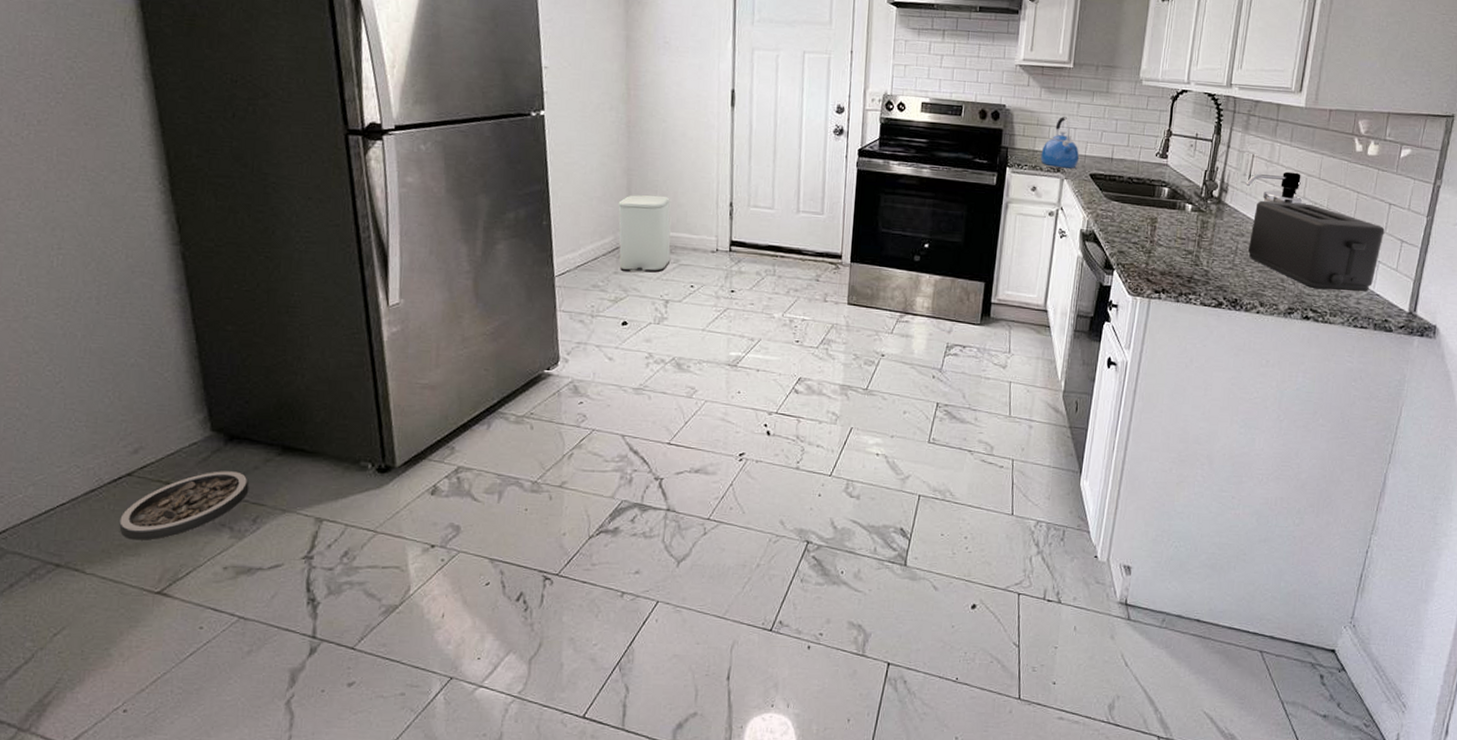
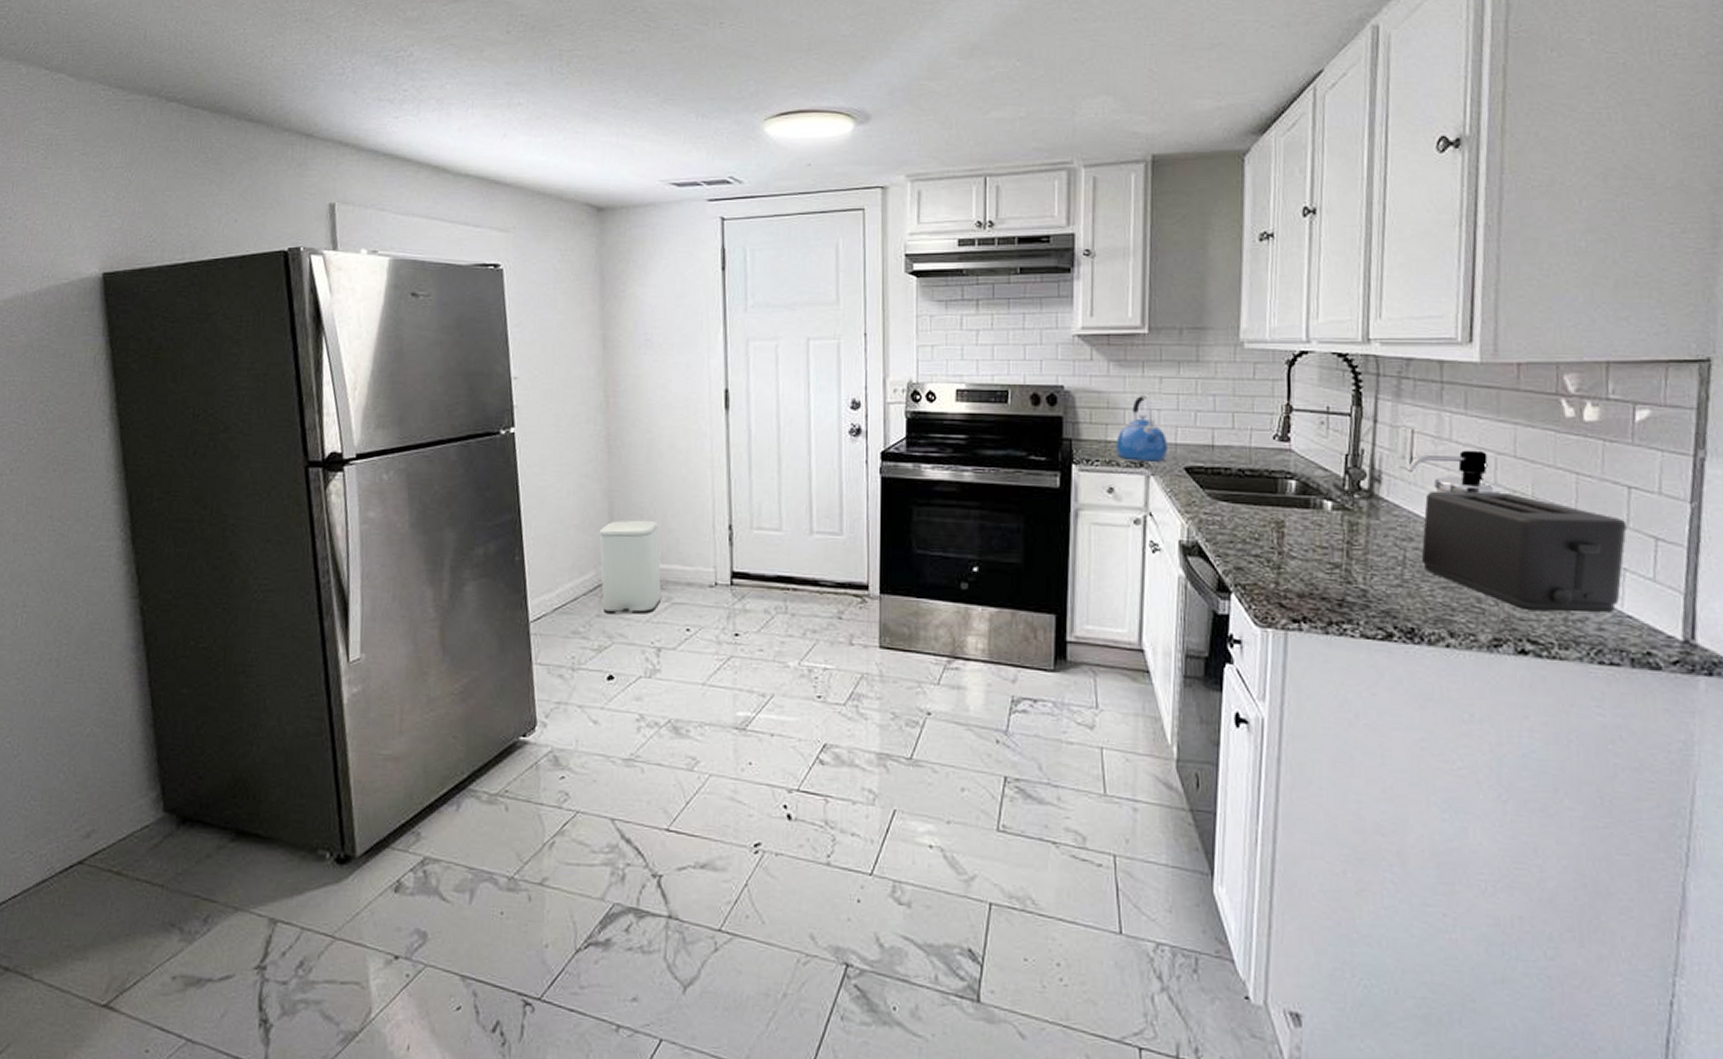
pet bowl: present [119,471,249,540] -> none [68,859,201,942]

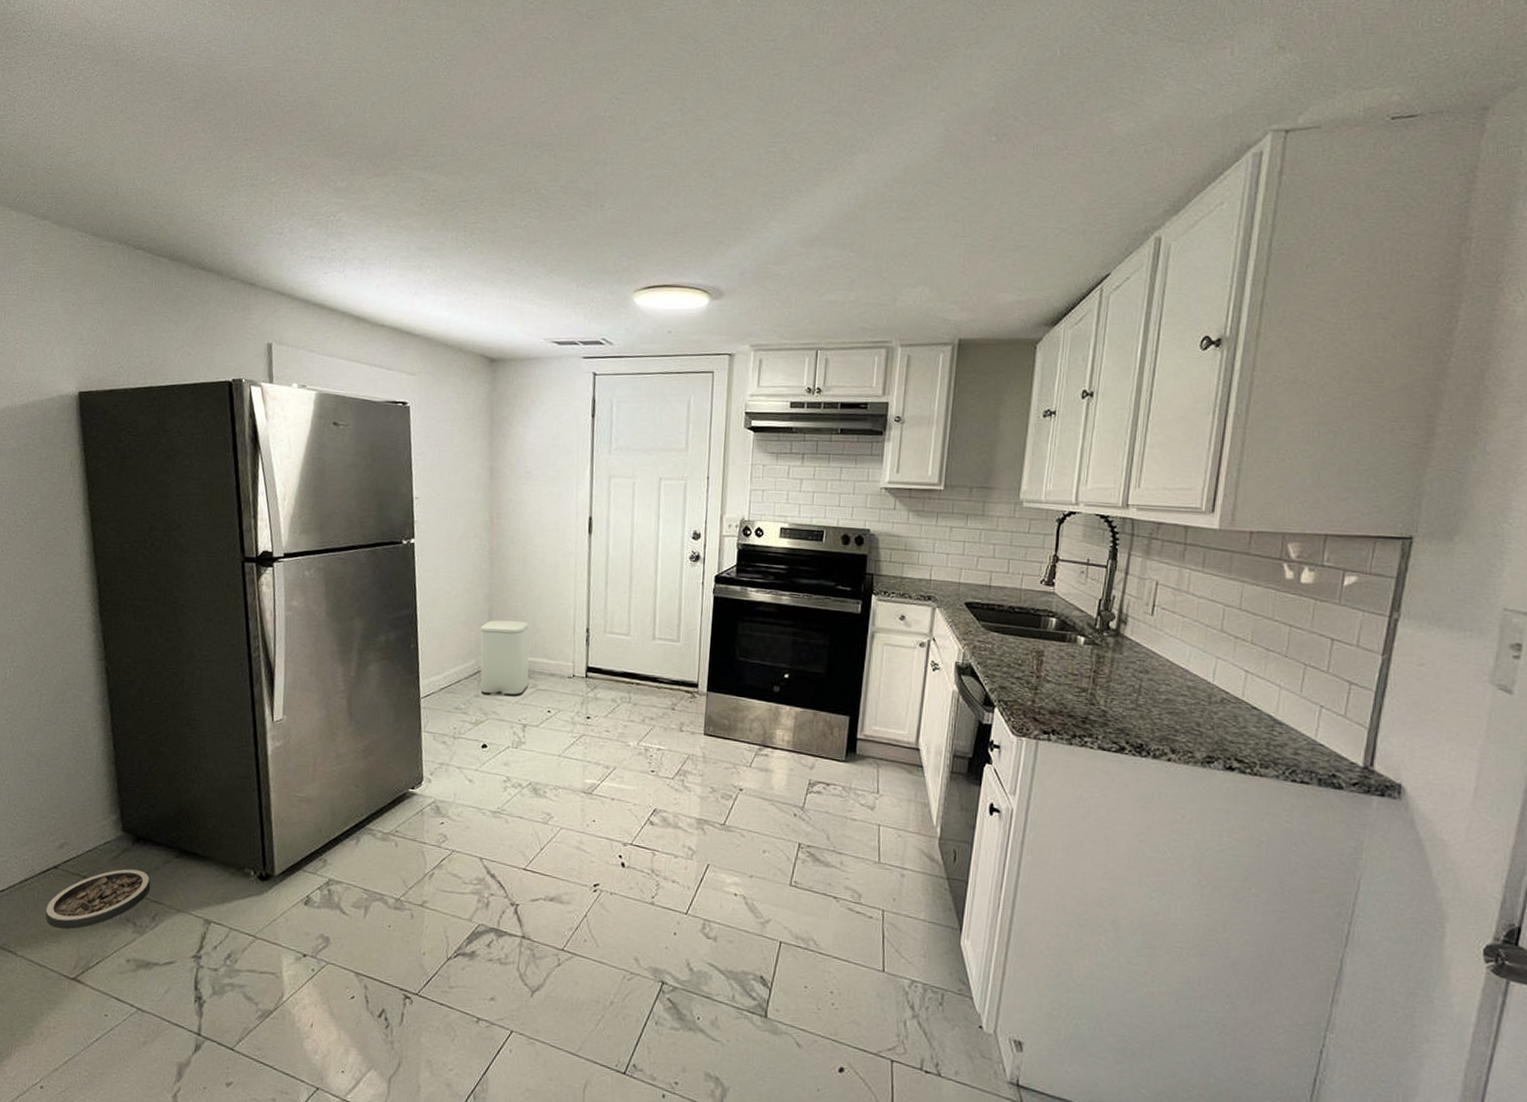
pet bowl: none [68,859,201,942] -> present [45,869,151,929]
kettle: present [1116,396,1167,462] -> none [909,541,952,597]
soap dispenser: present [1406,450,1500,494] -> none [1149,601,1225,639]
toaster: present [1422,490,1626,612] -> none [1155,633,1326,740]

